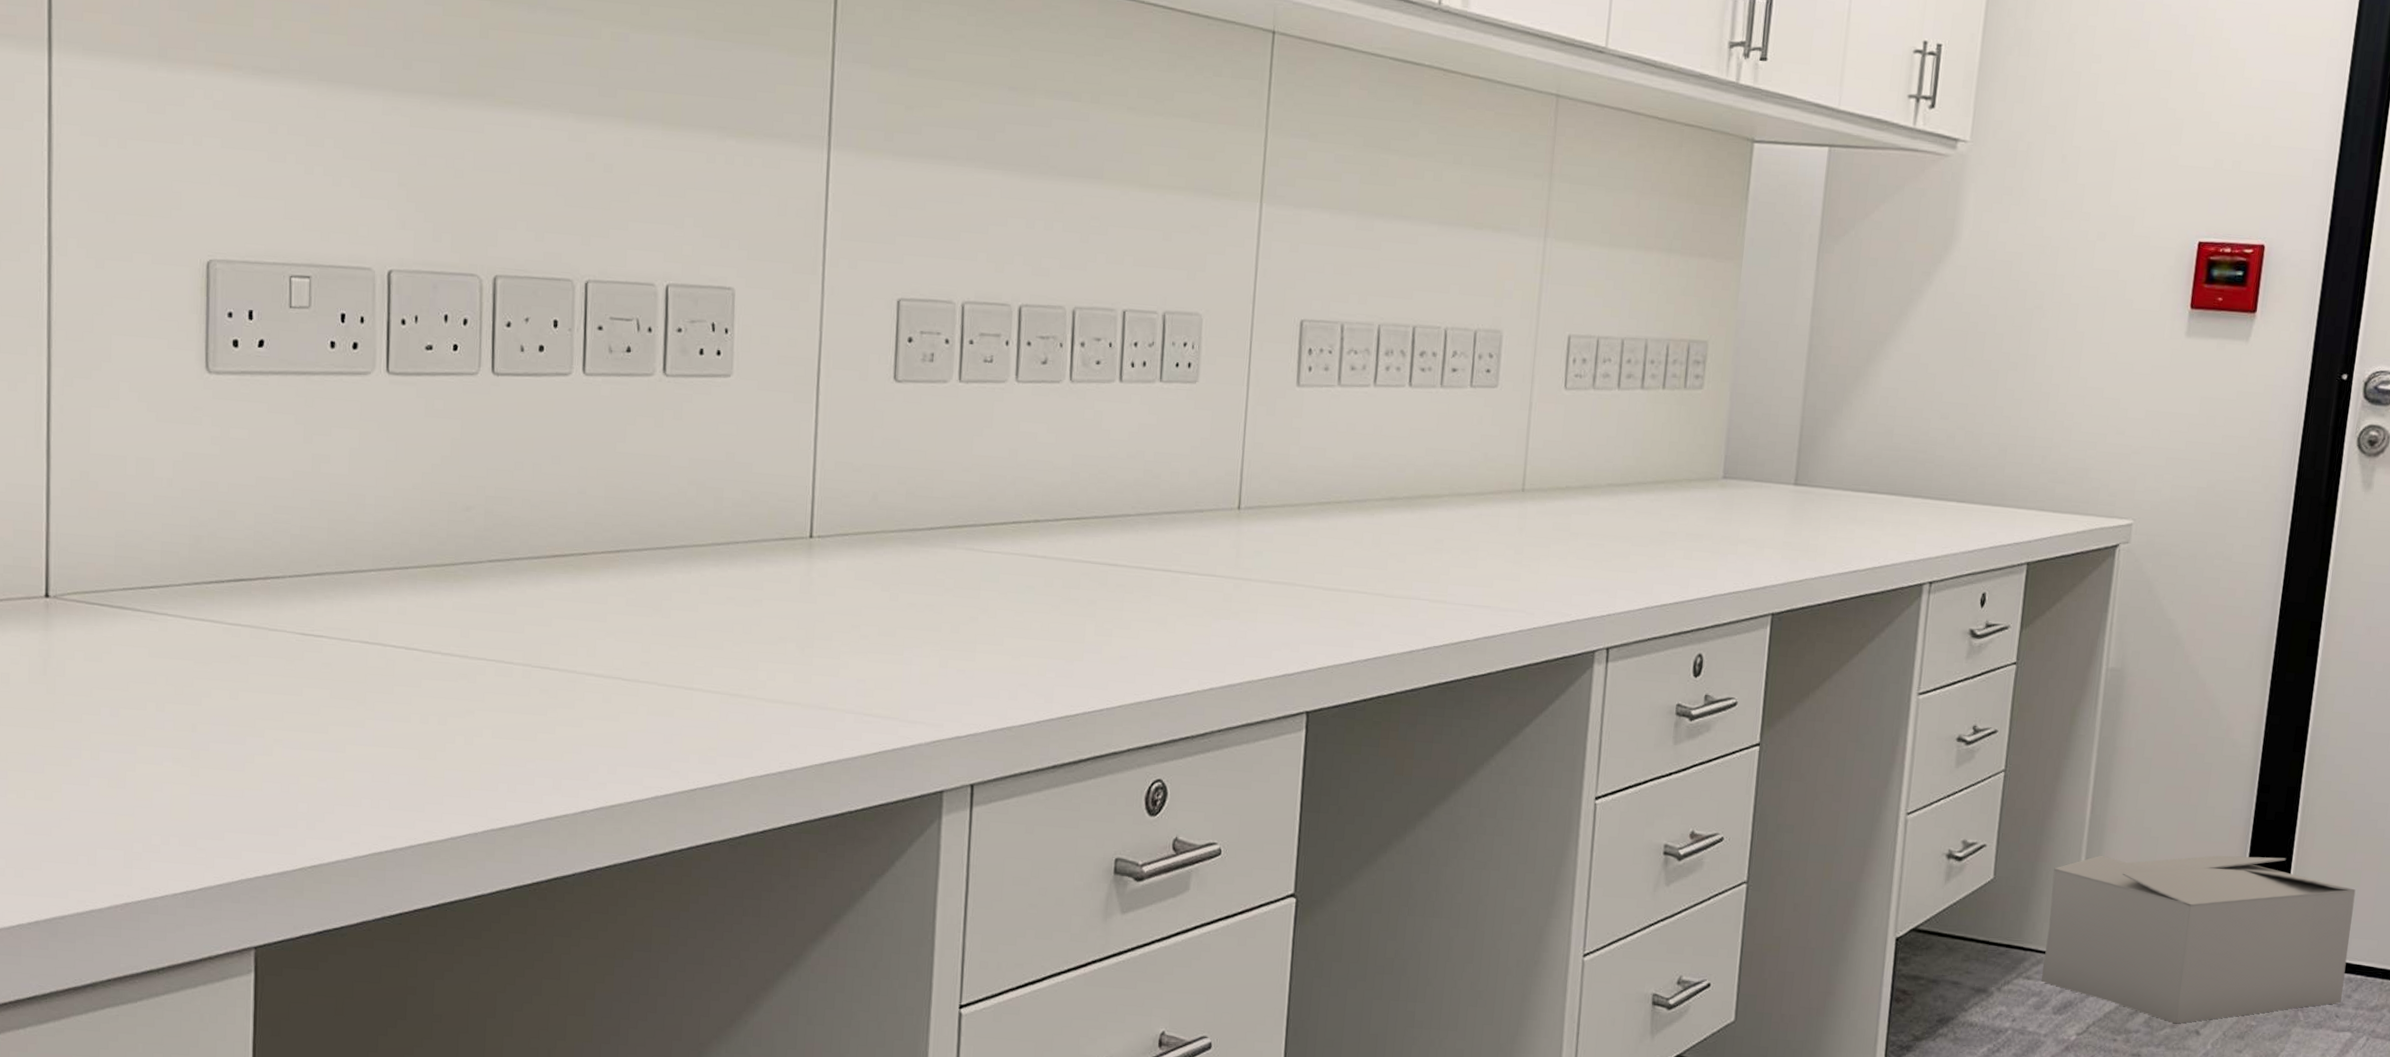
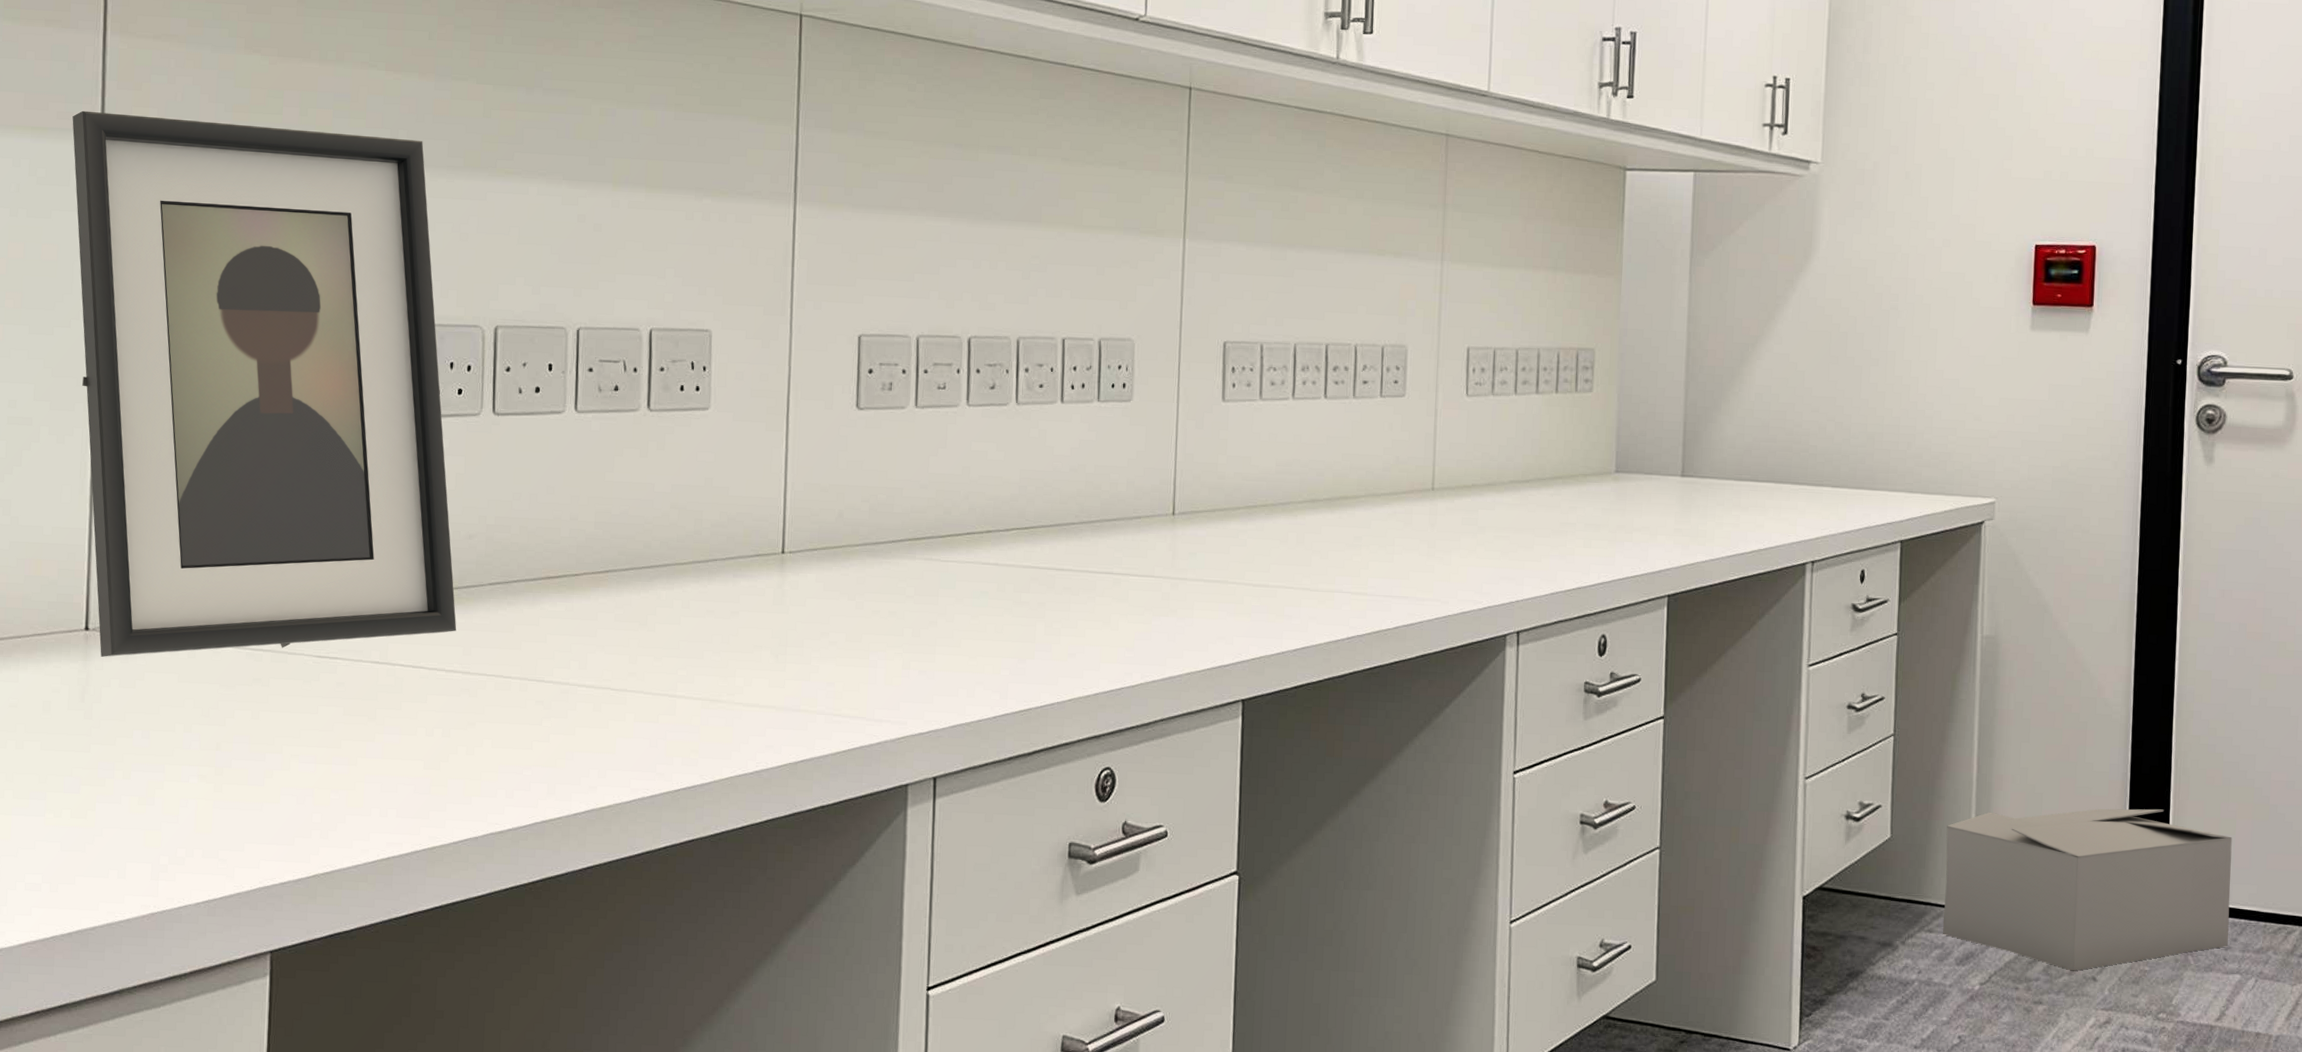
picture frame: none [15,14,454,628] -> present [72,110,457,657]

